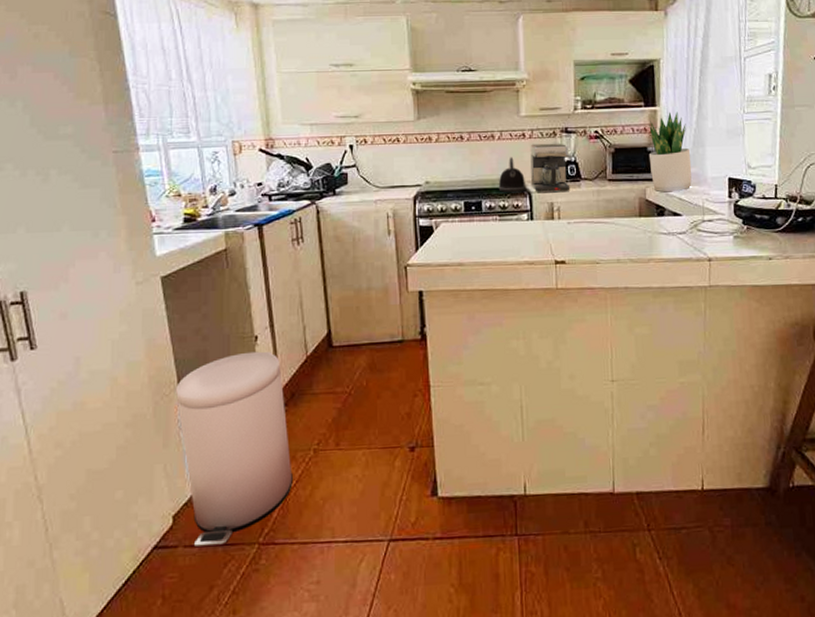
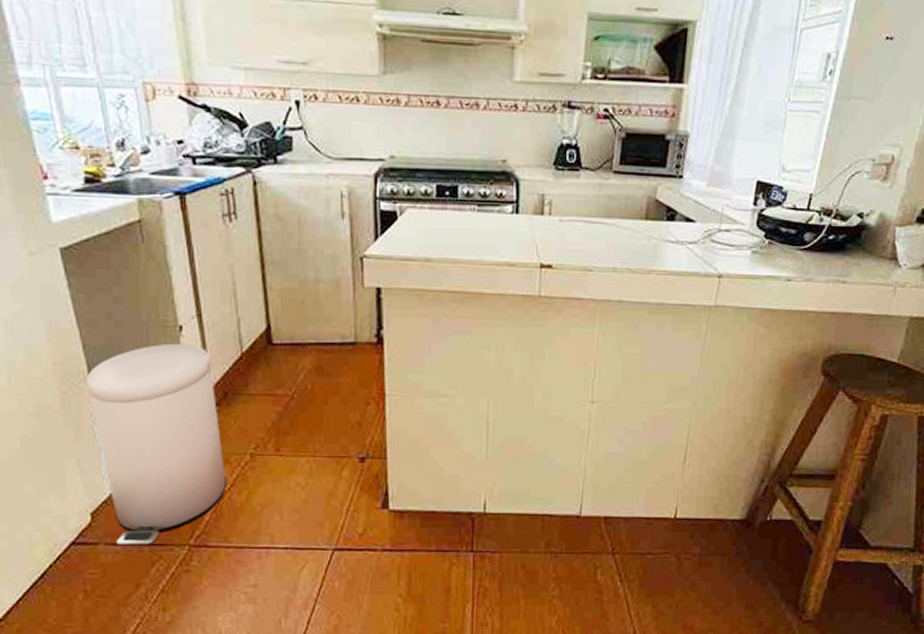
kettle: present [498,157,527,193] -> none [479,133,514,179]
coffee maker: present [530,143,571,192] -> none [519,118,570,182]
planter: present [648,111,692,193] -> none [666,92,717,193]

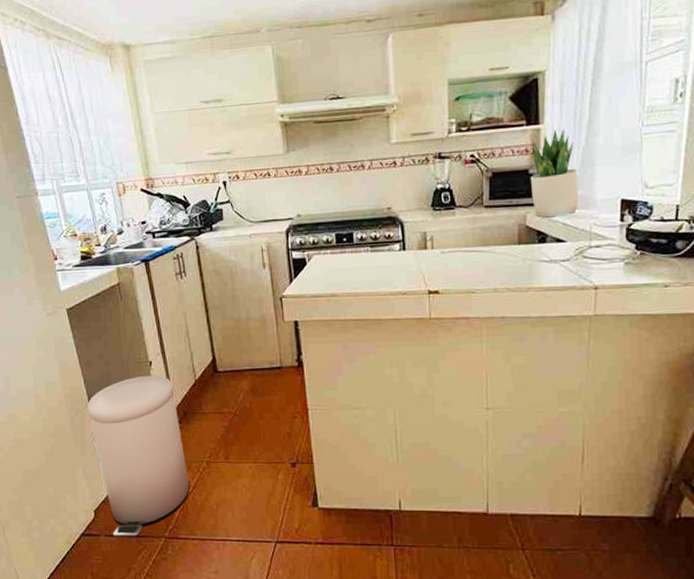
planter: none [666,92,717,193] -> present [530,129,579,218]

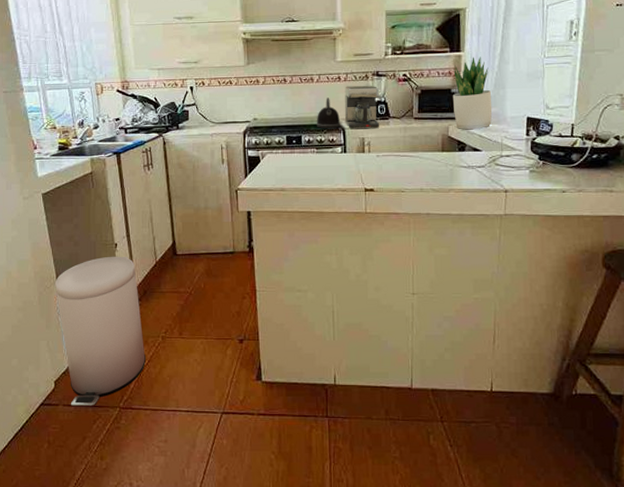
kettle: none [369,187,398,224] -> present [316,97,341,129]
coffee maker: none [401,169,444,222] -> present [344,85,380,129]

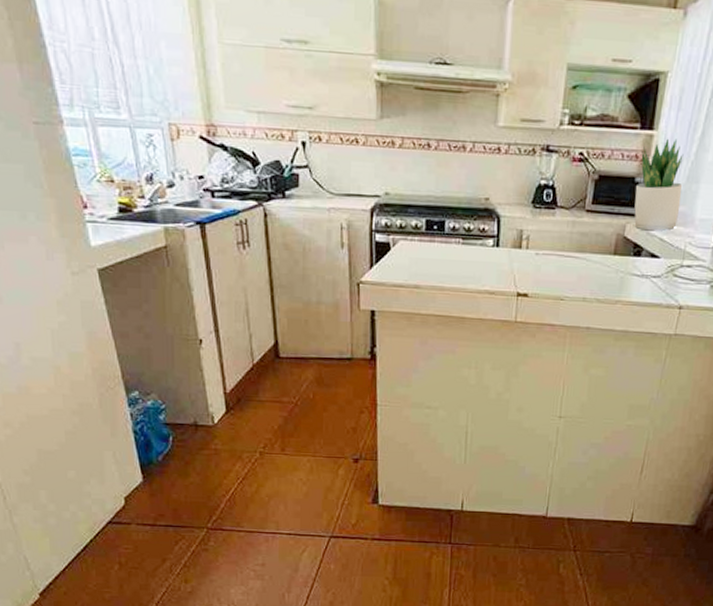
pedal bin: present [55,256,146,407] -> none [121,354,239,527]
kettle: present [316,97,341,129] -> none [464,174,496,215]
coffee maker: present [344,85,380,129] -> none [500,160,547,219]

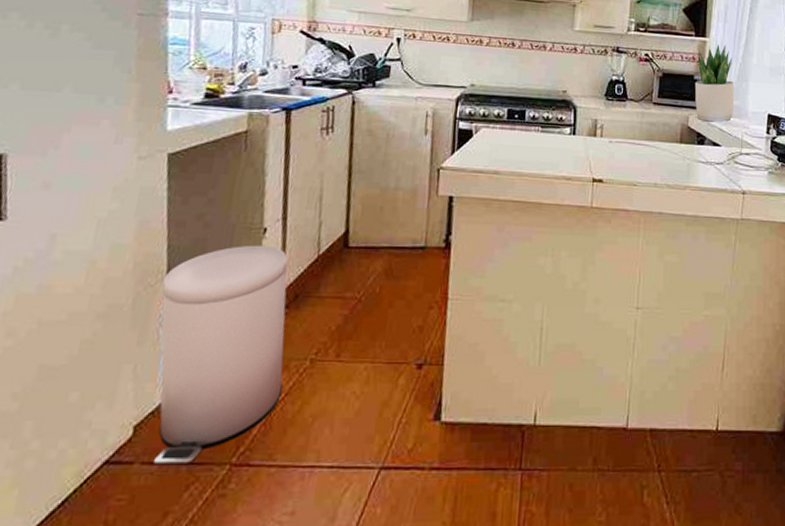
pedal bin: none [121,354,239,527] -> present [152,245,289,465]

